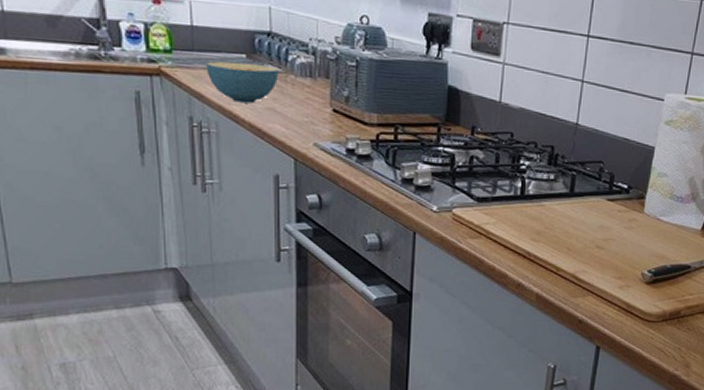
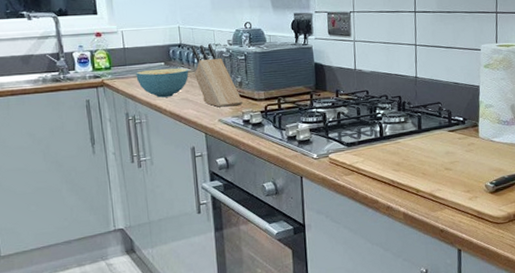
knife block: none [284,37,348,128] -> present [191,43,242,107]

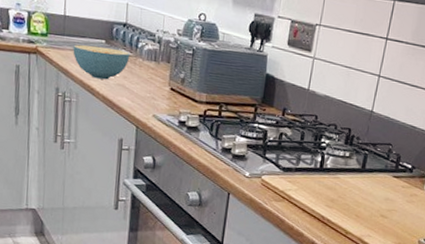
knife block: present [191,43,242,107] -> none [135,28,182,103]

